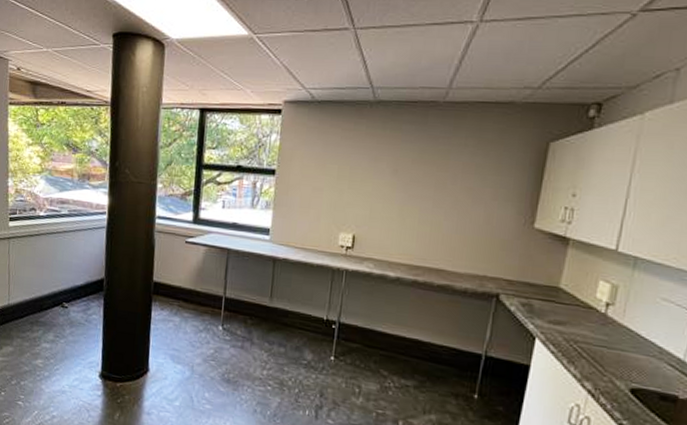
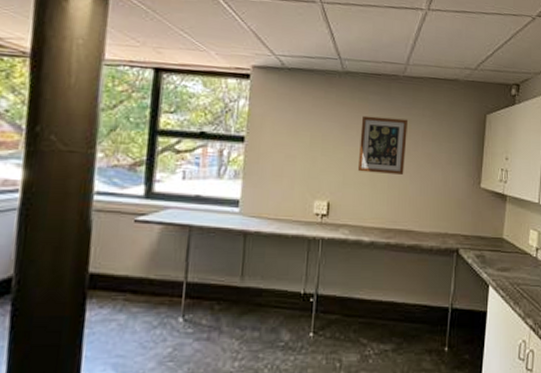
wall art: none [385,147,446,210] -> present [357,115,408,175]

